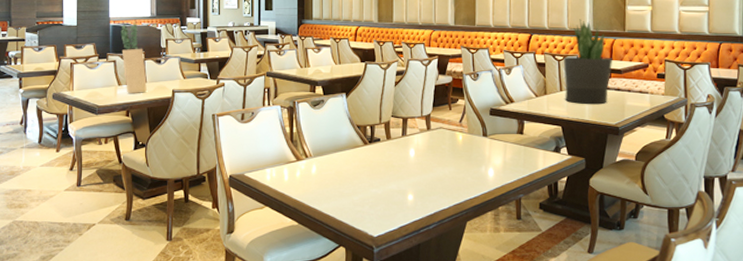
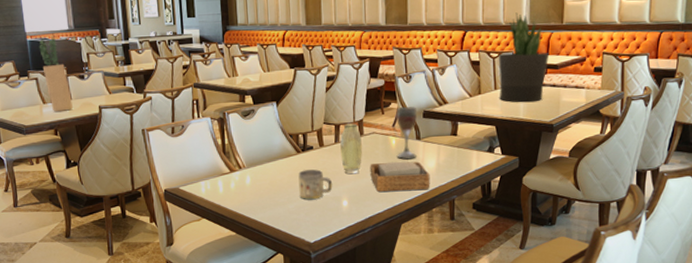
mug: none [364,162,399,191] -> present [298,169,333,199]
vase: none [407,118,430,168] -> present [340,123,363,175]
napkin holder: none [436,157,497,188] -> present [370,161,430,192]
cup: none [463,103,484,155] -> present [396,106,418,159]

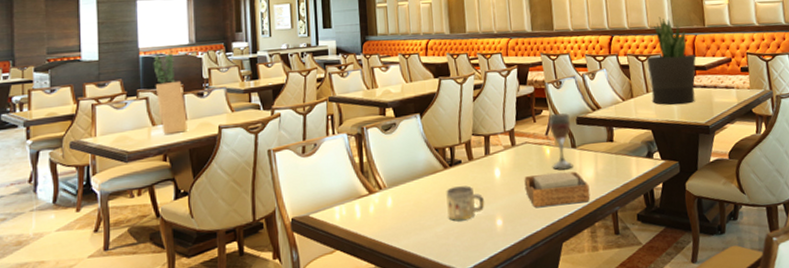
vase: present [340,123,363,175] -> none [490,133,516,190]

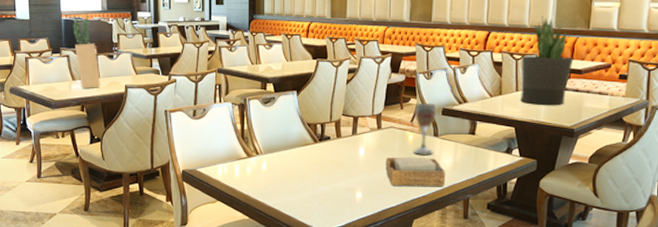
mug: present [446,185,485,221] -> none [314,160,348,189]

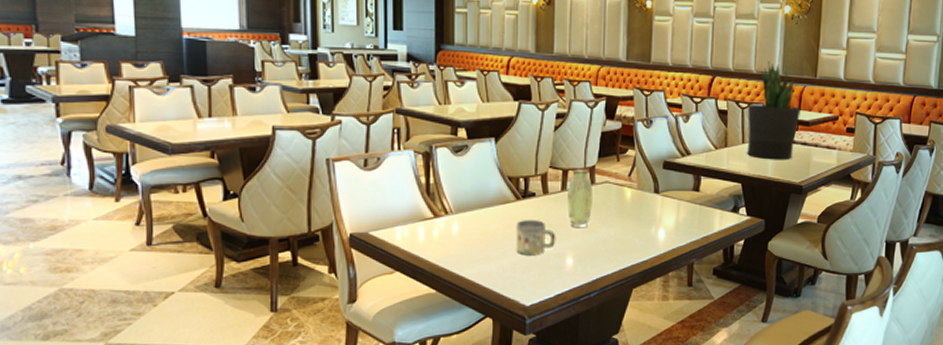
vase: present [72,13,100,89] -> none [198,32,238,130]
mug: none [314,160,348,189] -> present [516,220,556,254]
vase: none [357,117,380,167] -> present [567,169,594,228]
napkin holder: present [385,157,446,187] -> none [600,216,668,251]
cup: present [413,102,437,154] -> none [631,154,657,214]

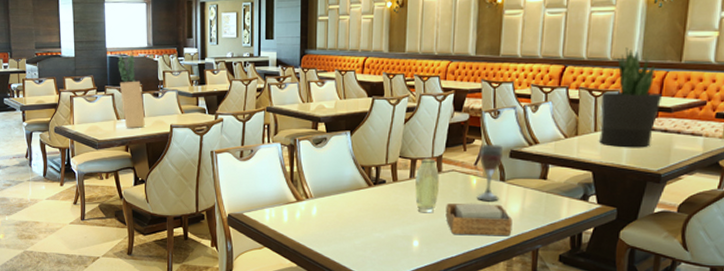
vase: none [198,32,238,130] -> present [118,50,145,129]
mug: present [516,220,556,254] -> none [367,205,404,236]
napkin holder: none [600,216,668,251] -> present [445,203,513,237]
cup: none [631,154,657,214] -> present [476,144,504,201]

